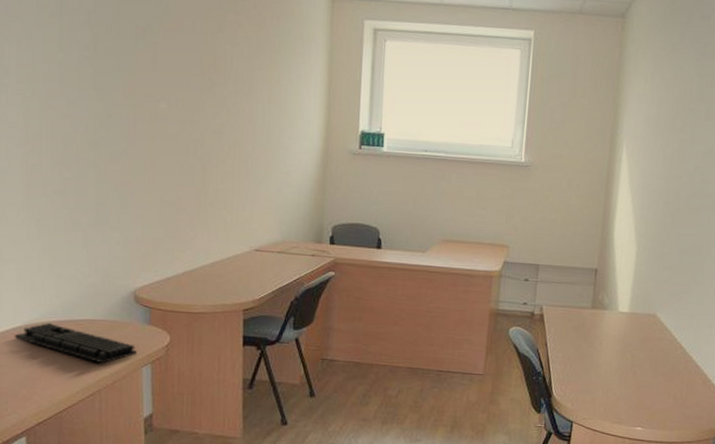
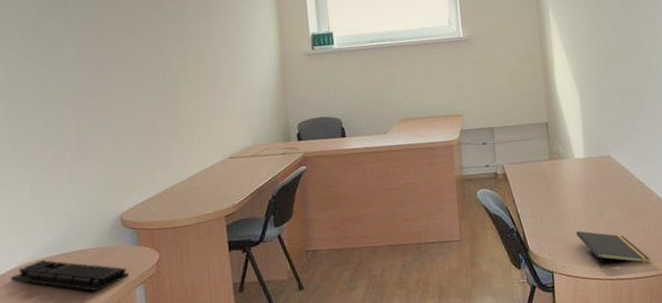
notepad: none [604,385,674,429] -> present [576,230,650,269]

